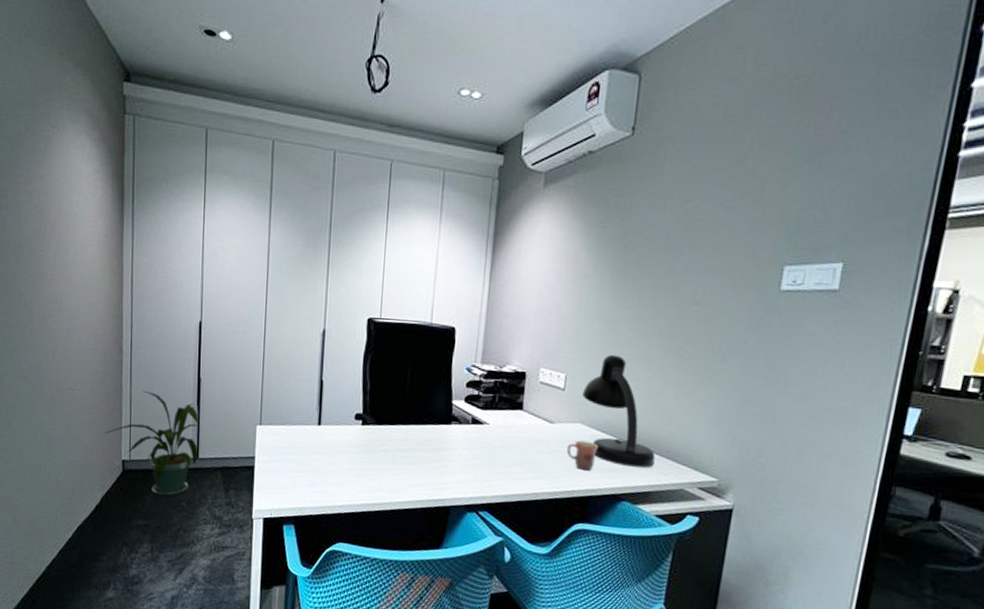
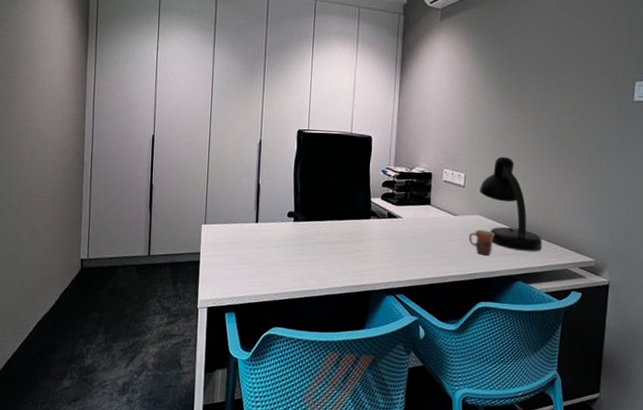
house plant: present [104,390,201,497] -> none [65,196,152,291]

